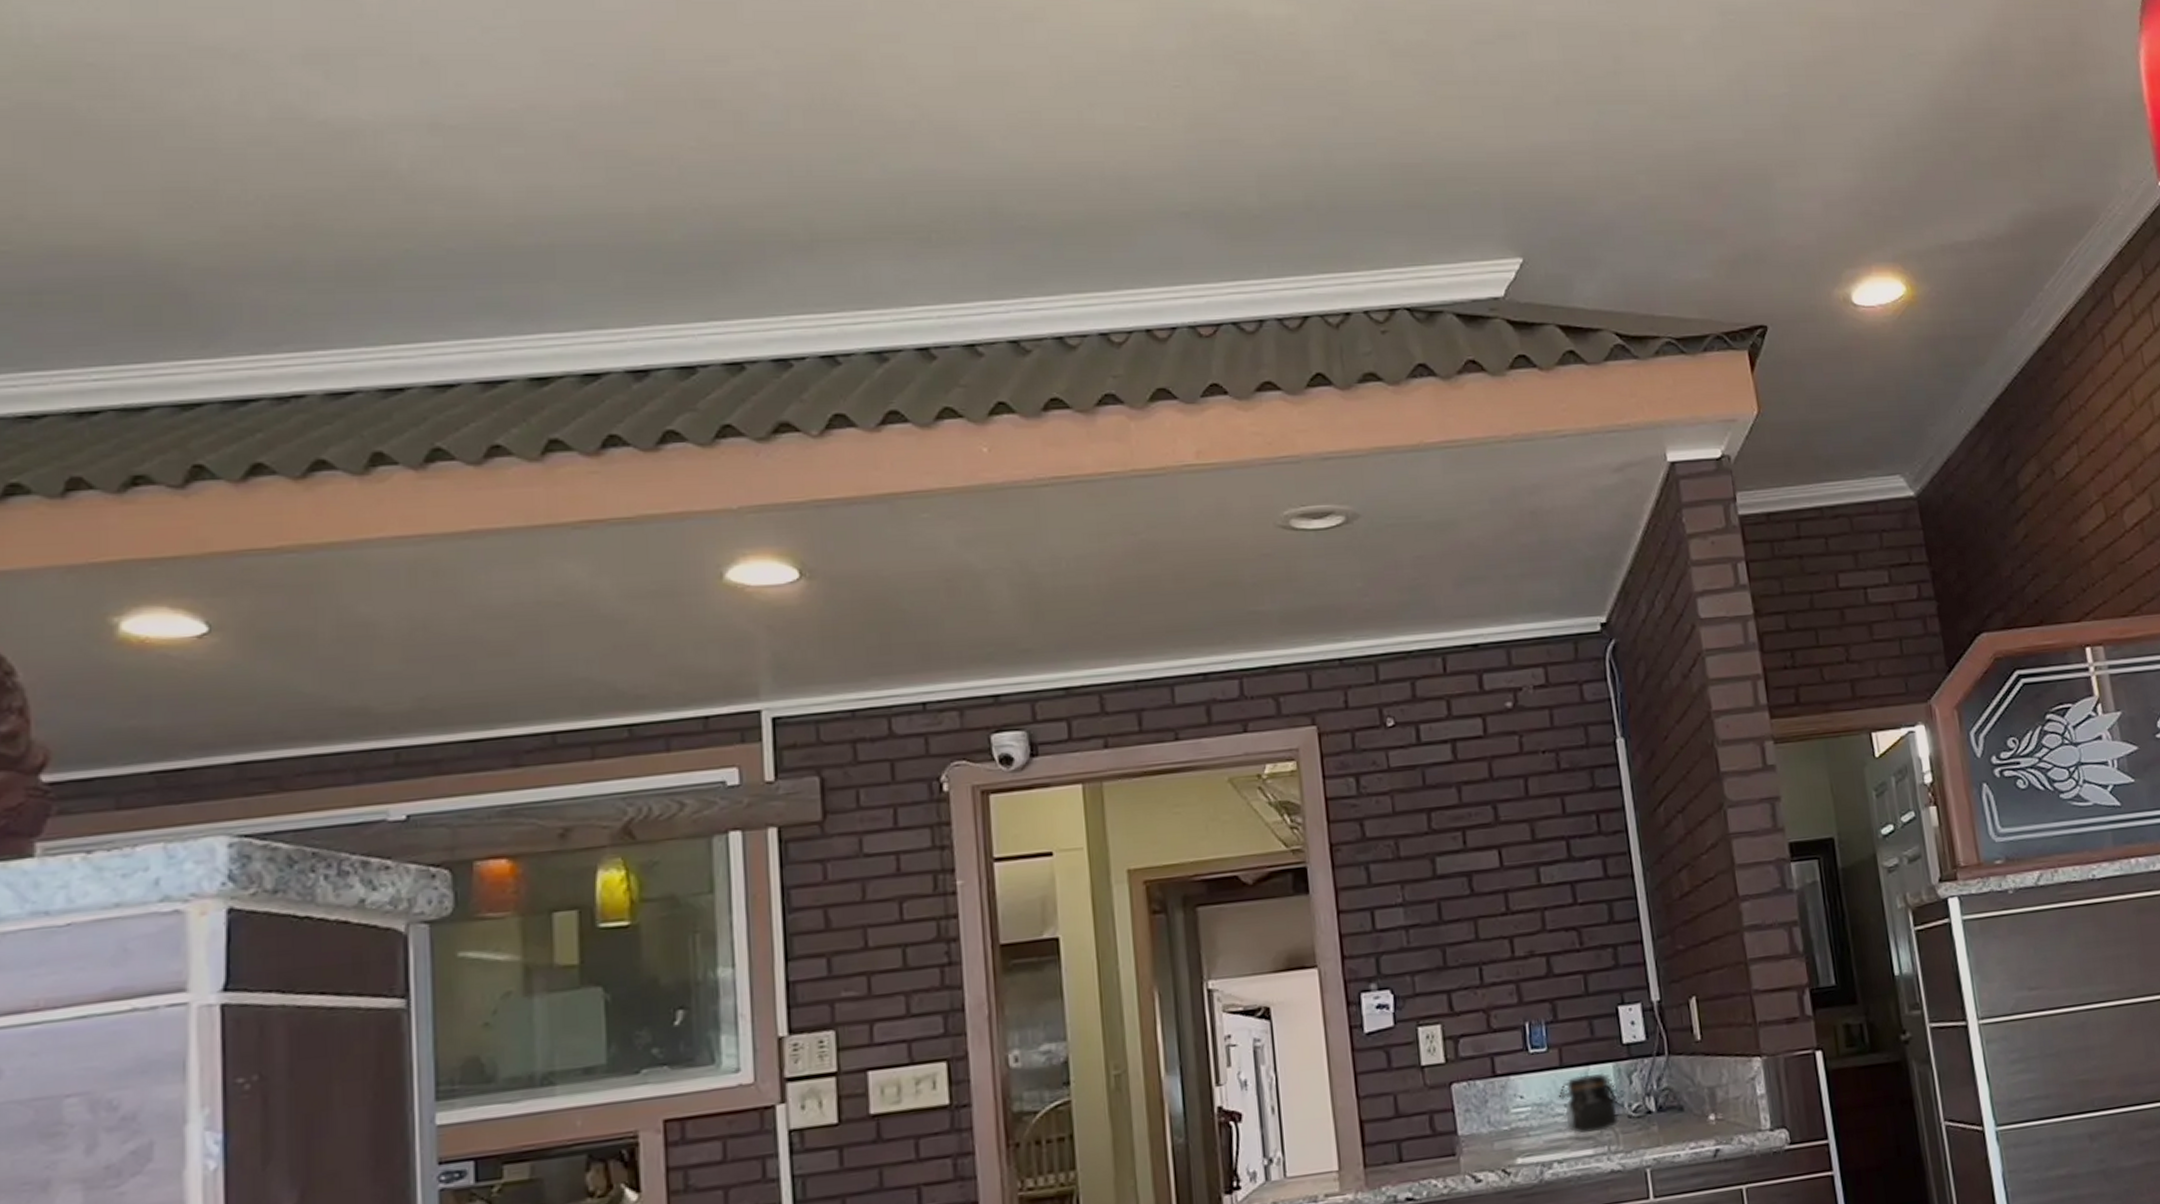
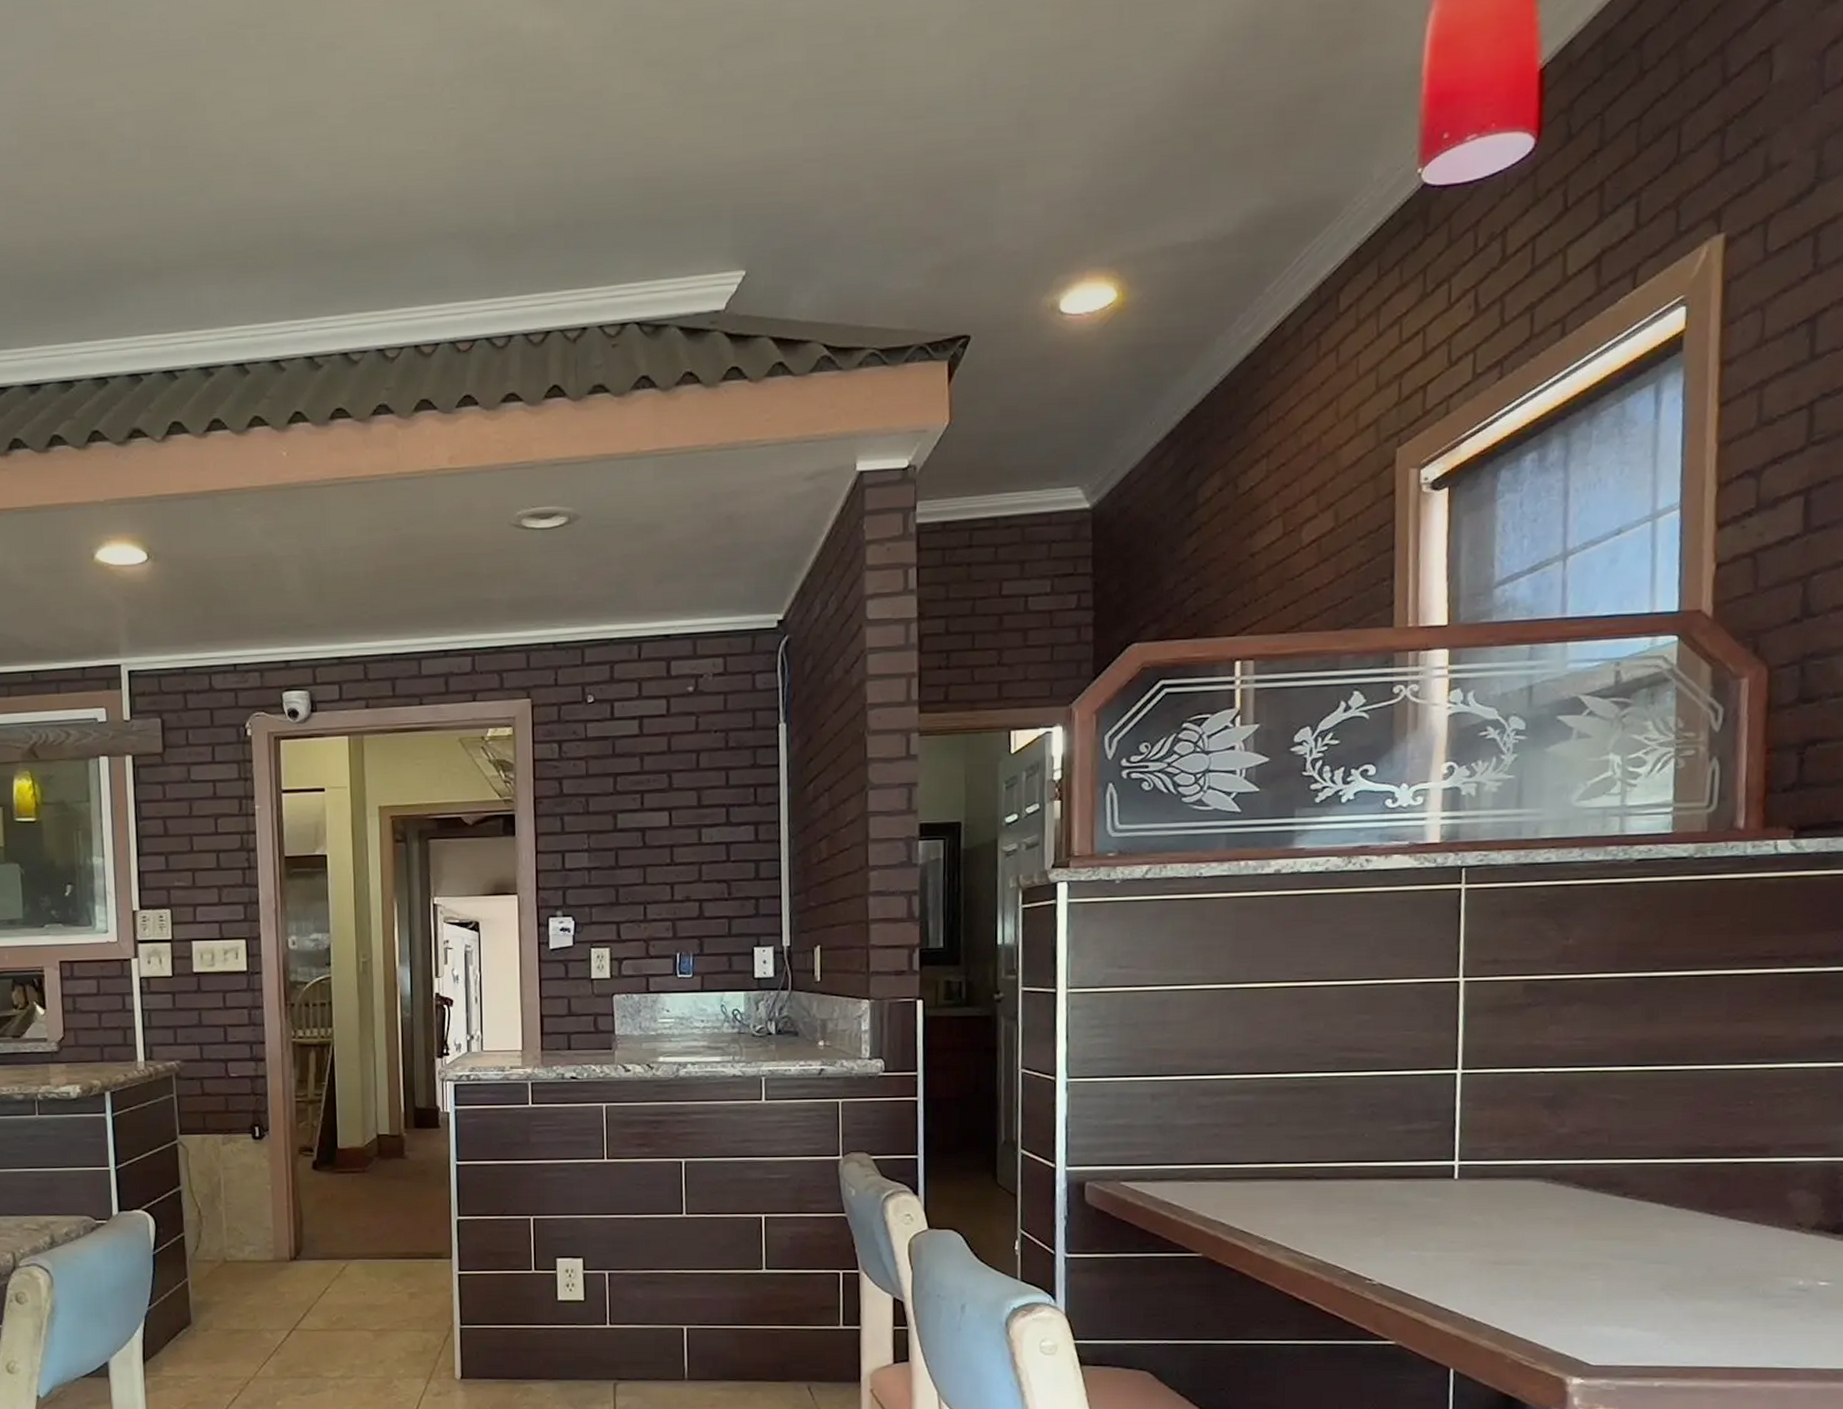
jar: present [1558,1072,1620,1134] -> none [697,998,747,1044]

